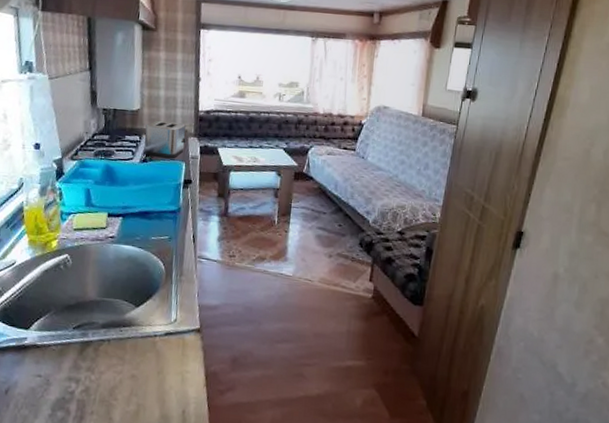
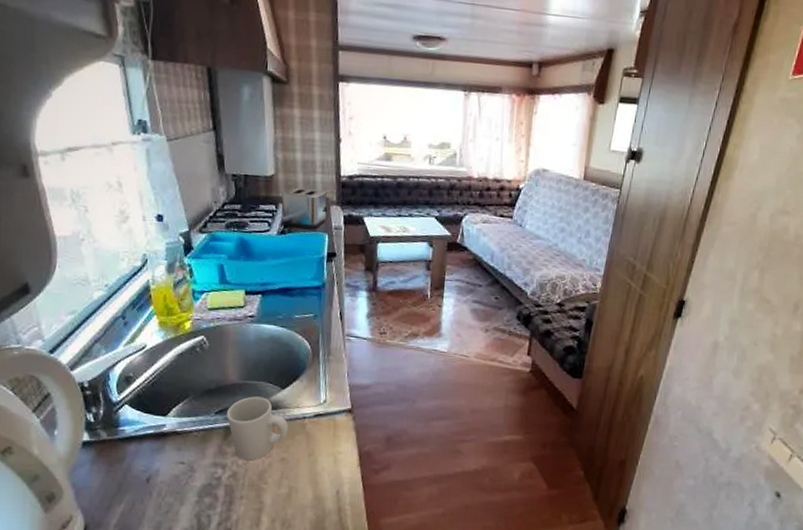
mug: none [83,313,140,376] -> present [226,396,289,460]

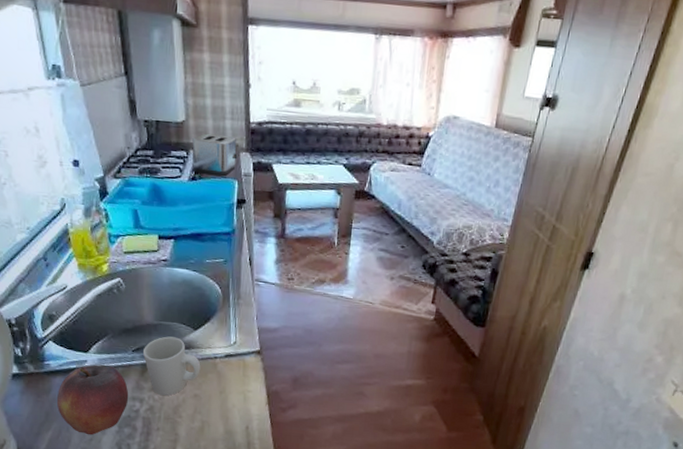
fruit: none [130,428,211,507] -> present [56,364,129,435]

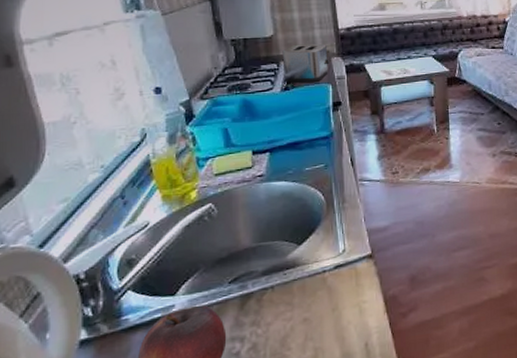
mug: present [142,336,201,396] -> none [240,257,309,328]

